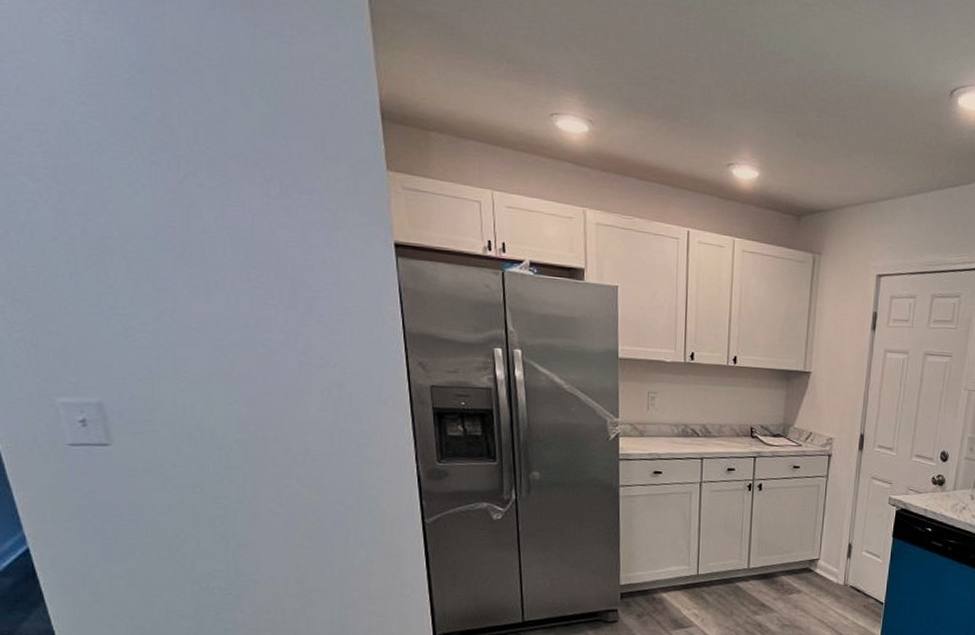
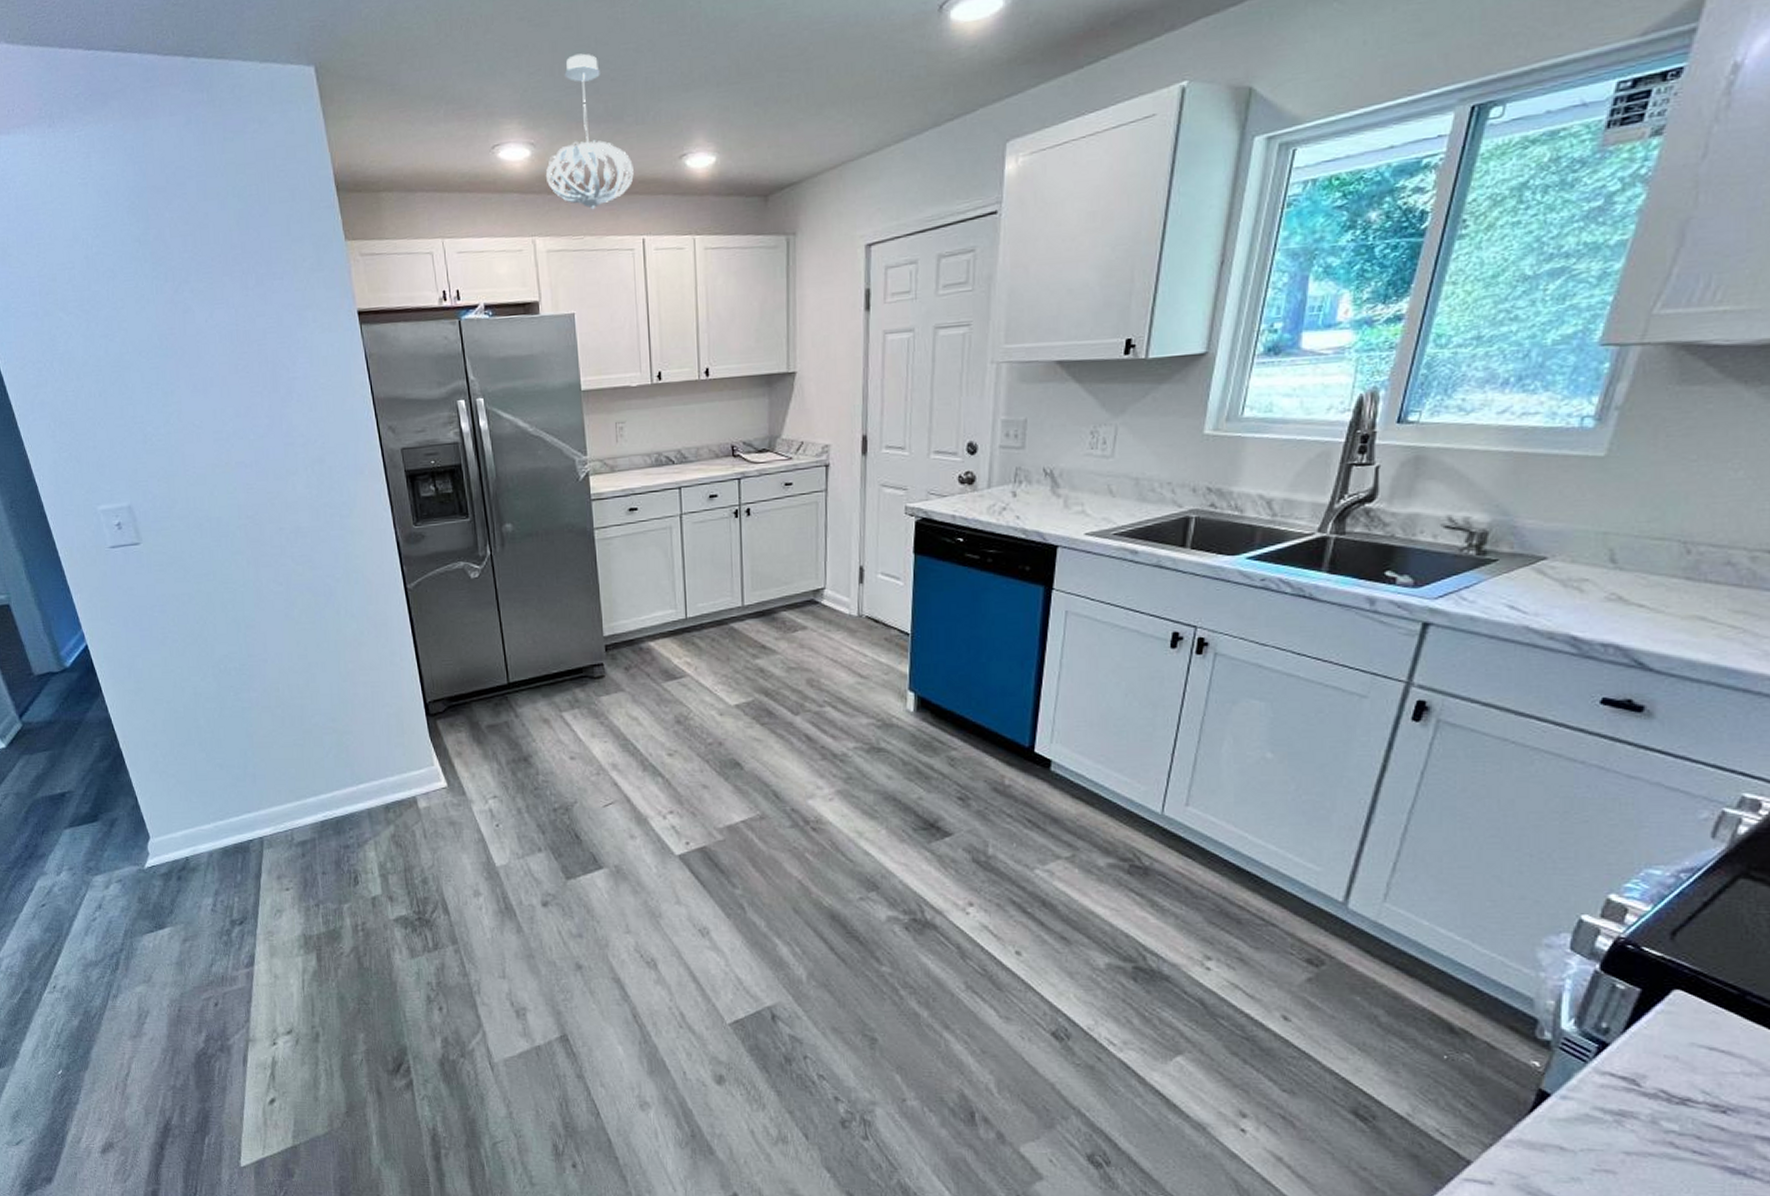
pendant light: none [601,49,685,195] -> present [545,53,634,210]

